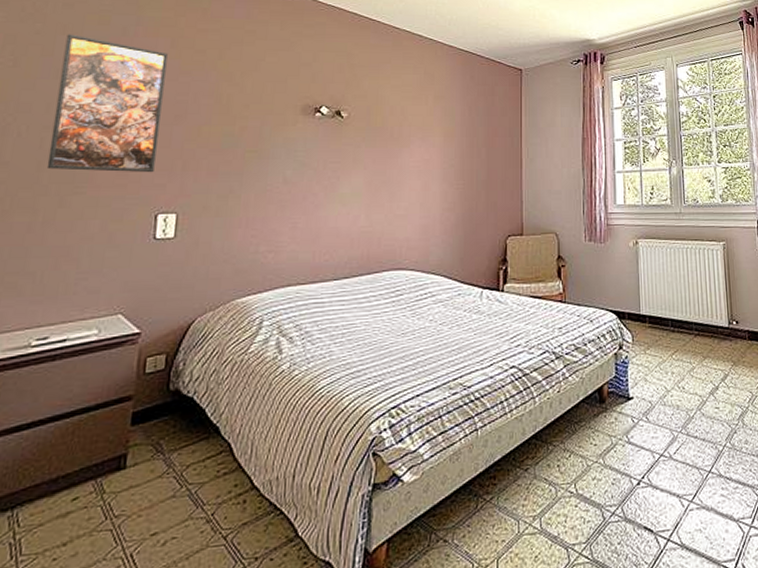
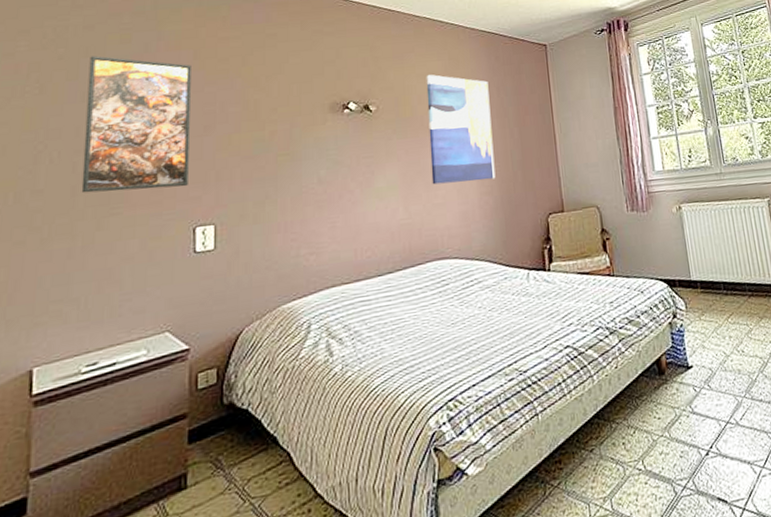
wall art: none [396,87,461,197] -> present [426,75,496,185]

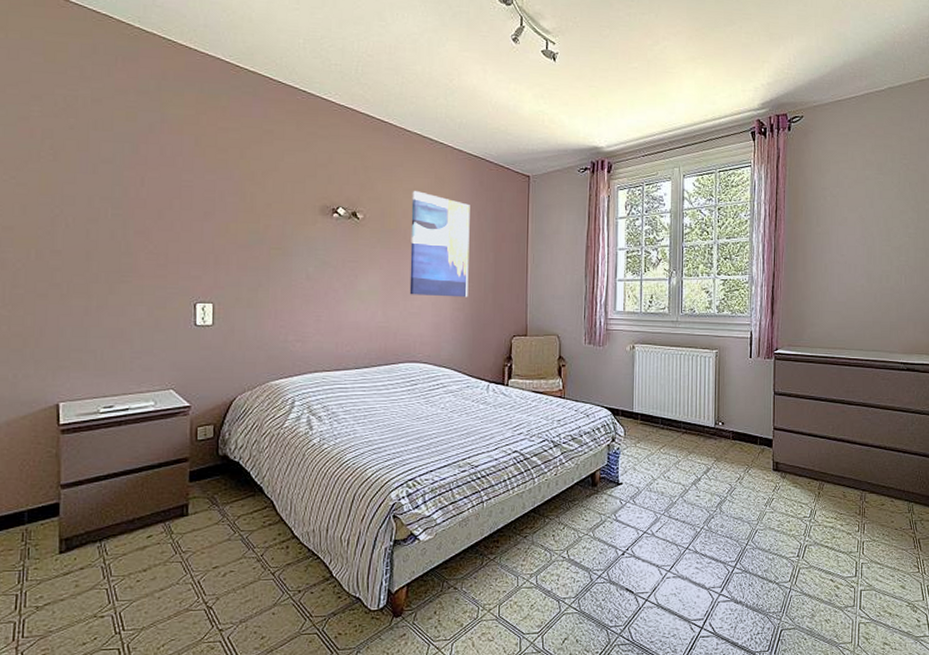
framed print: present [81,56,191,194] -> none [95,130,193,266]

